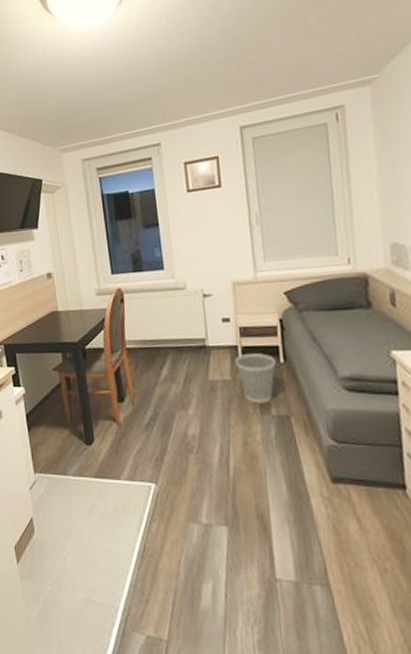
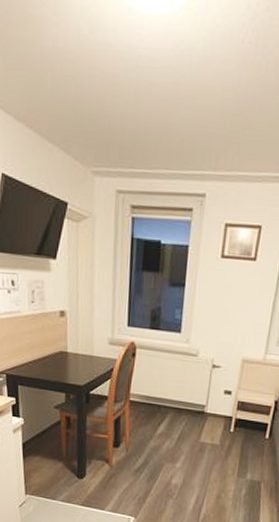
wastebasket: present [234,353,276,404] -> none [226,425,262,469]

